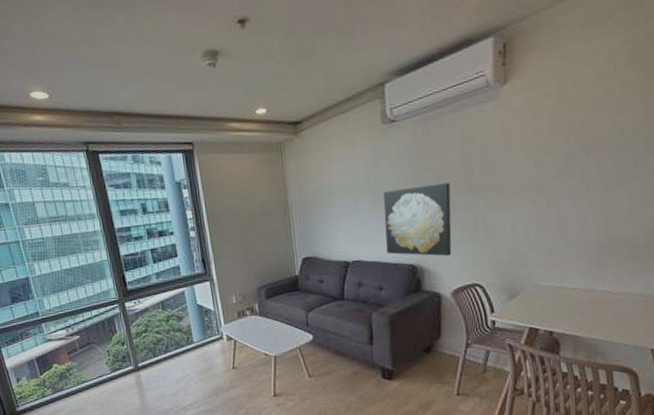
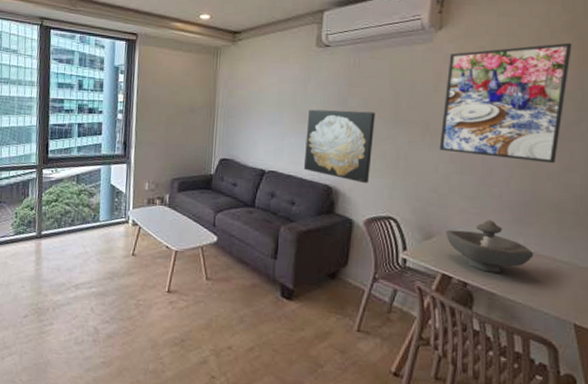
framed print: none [515,75,636,210] -> present [439,42,572,164]
decorative bowl: none [529,268,612,318] -> present [445,220,534,273]

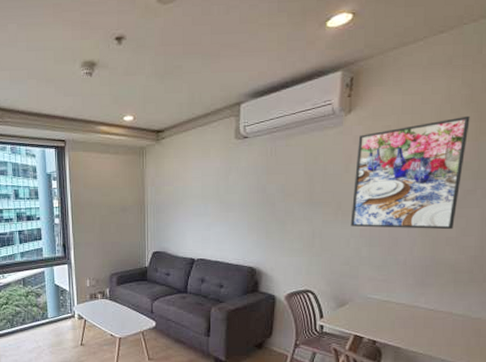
wall art: present [303,109,375,184] -> none [229,197,292,263]
decorative bowl: present [445,220,534,273] -> none [357,285,434,330]

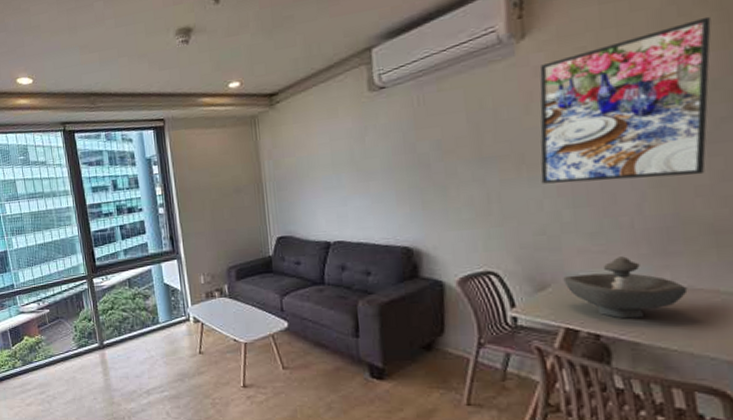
decorative bowl: none [357,285,434,330] -> present [563,256,688,319]

